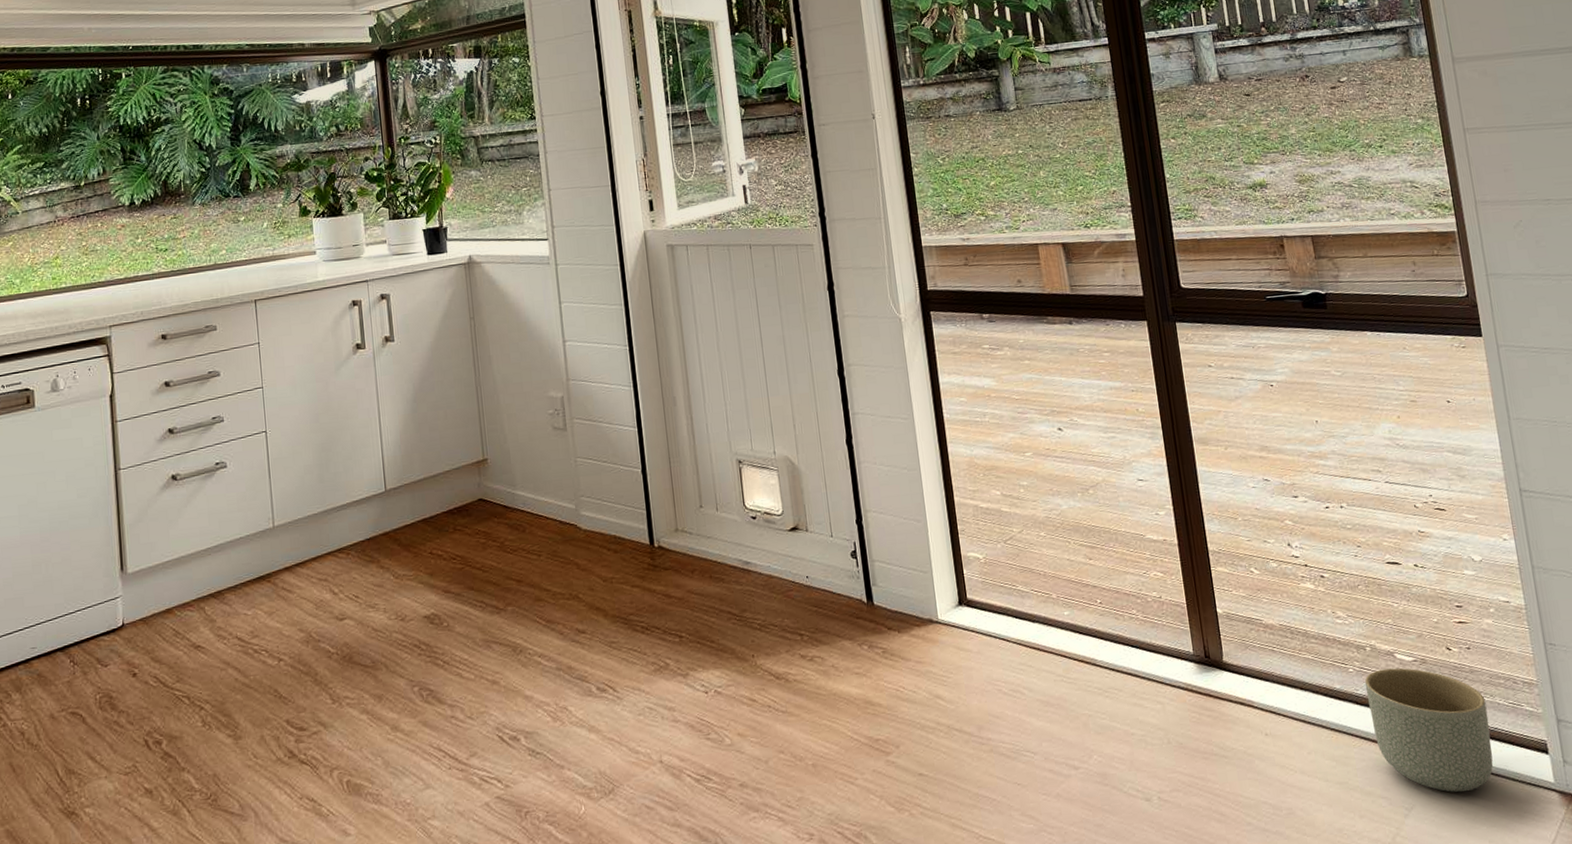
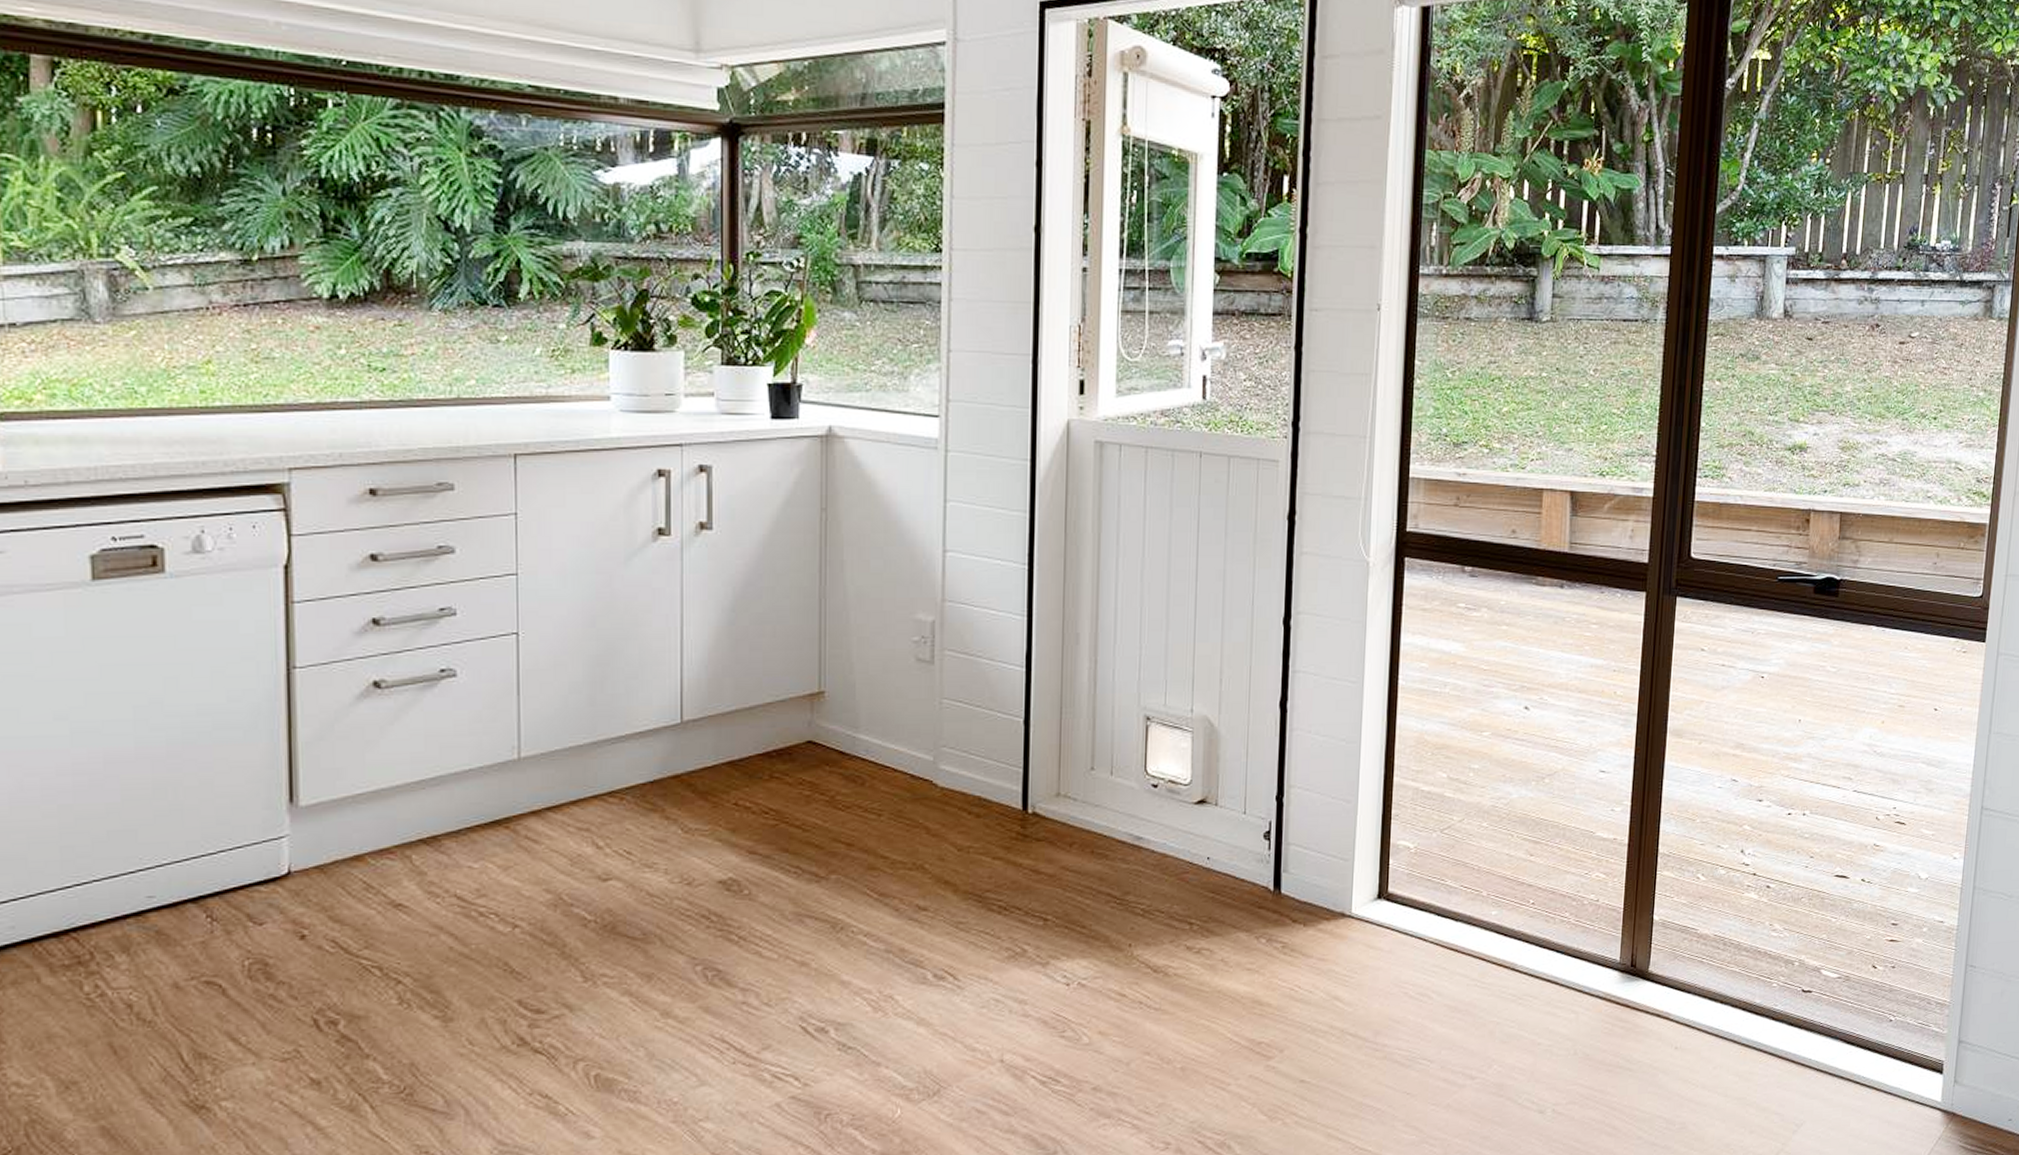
planter: present [1365,668,1493,793] -> none [1783,984,1897,1110]

